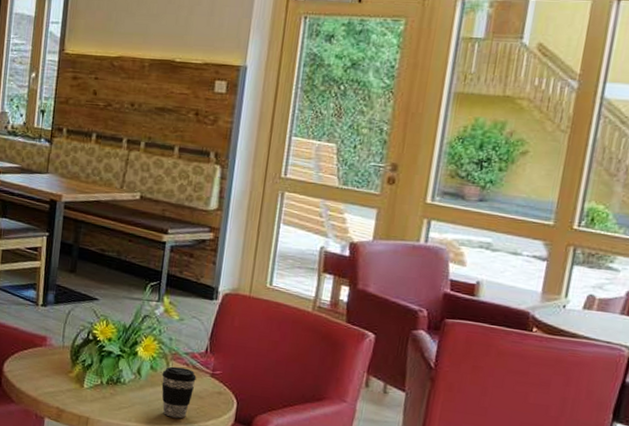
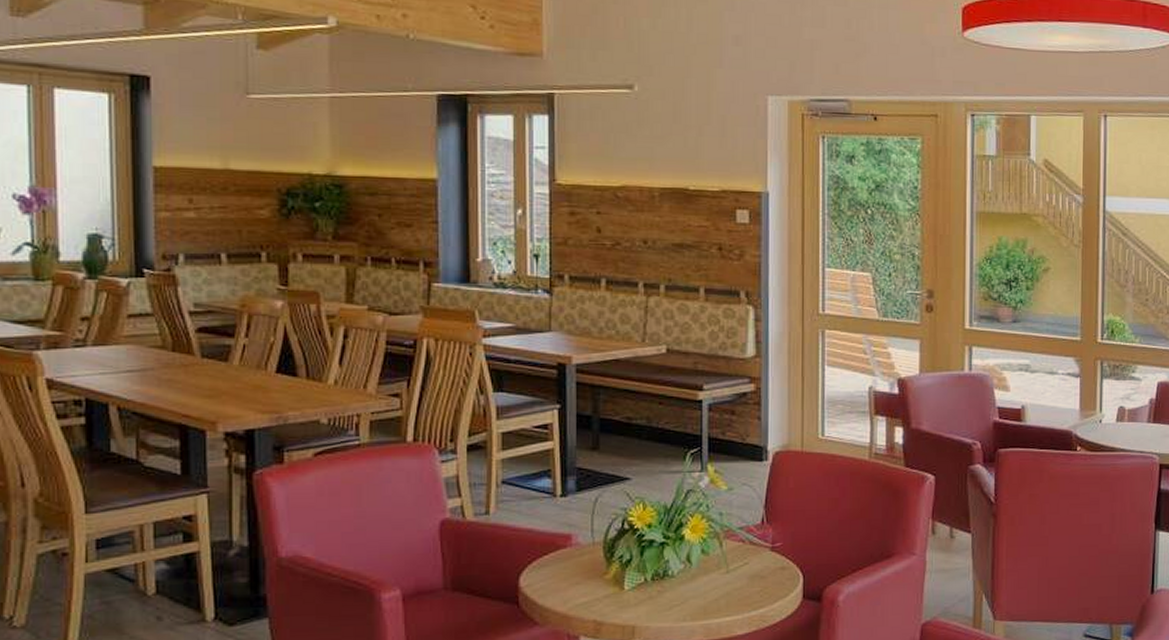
coffee cup: present [161,366,197,419] -> none [715,546,755,607]

